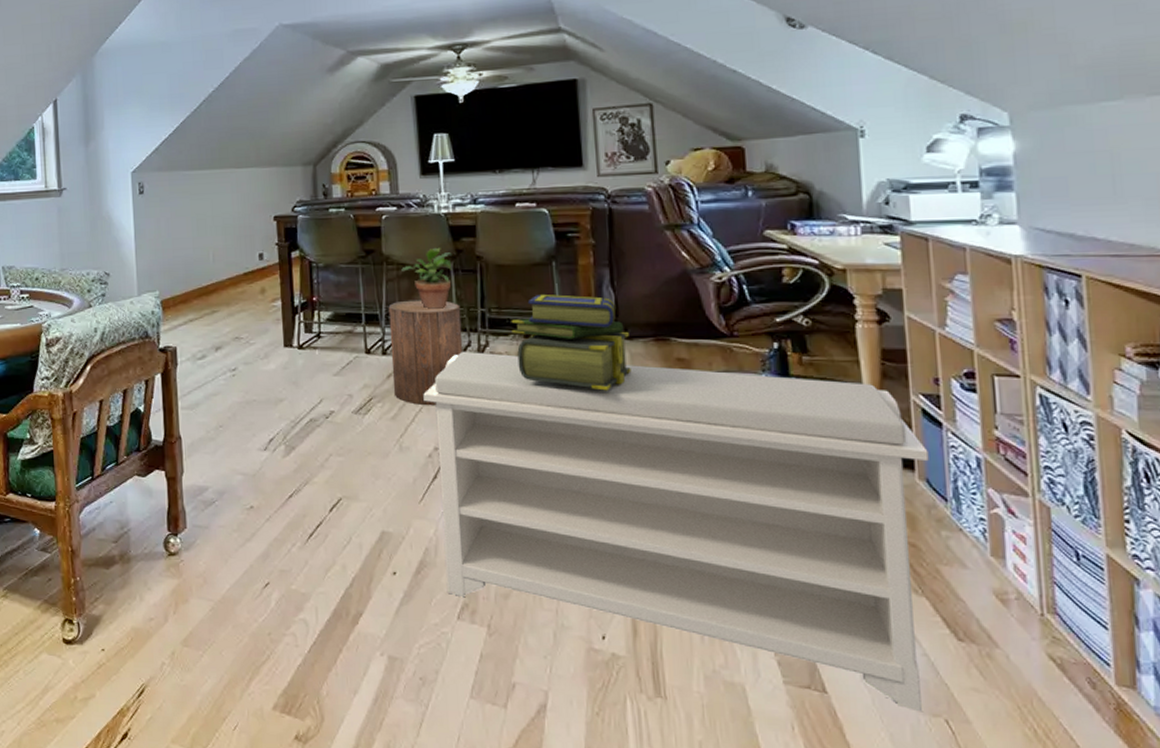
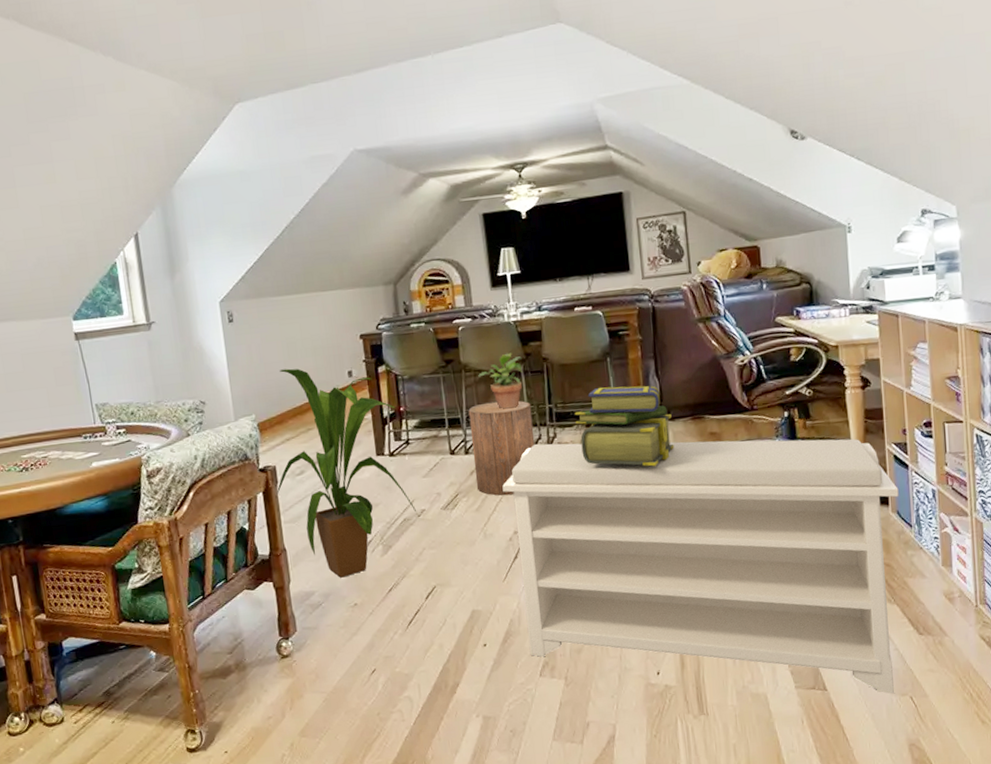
house plant: none [175,246,324,476] -> present [276,368,416,578]

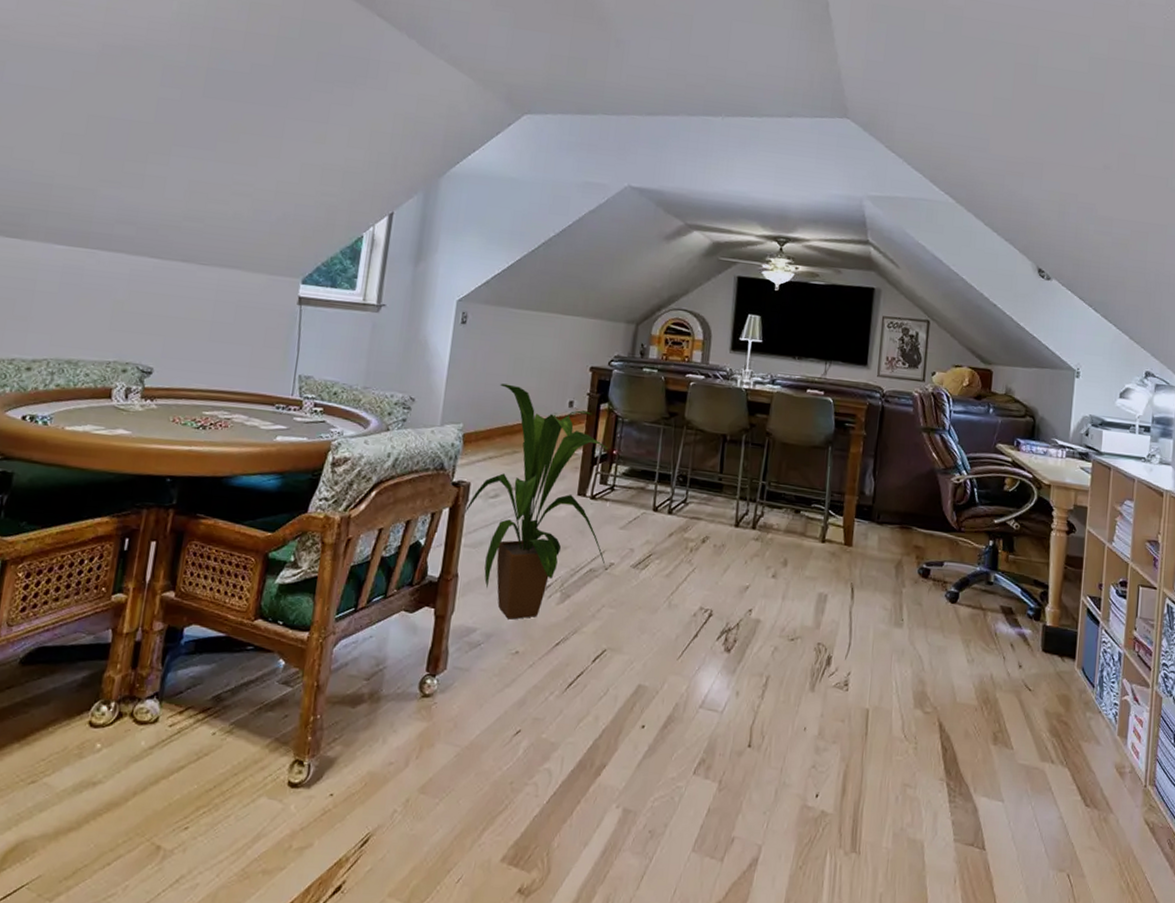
stool: present [468,401,535,496] -> none [672,464,745,568]
potted plant: present [478,352,523,410] -> none [699,419,747,478]
bench: present [502,439,899,694] -> none [688,518,1087,868]
stack of books: present [574,385,674,467] -> none [785,475,881,569]

